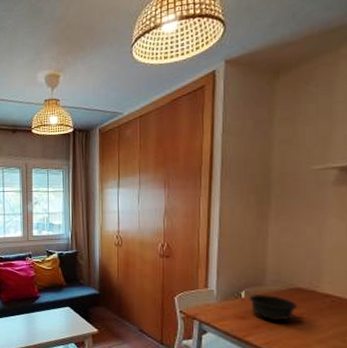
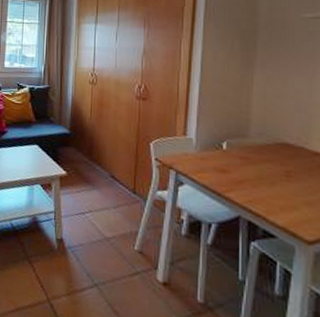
bowl: present [249,295,297,321] -> none [231,147,283,178]

